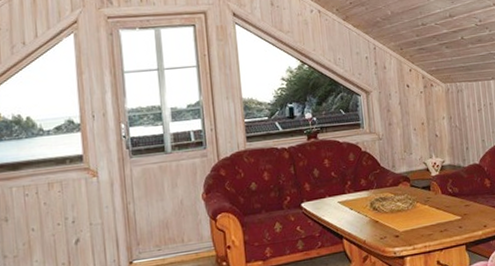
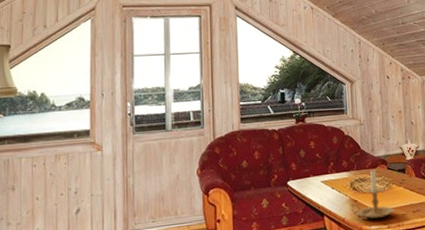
candle holder: none [370,187,420,241] -> present [350,169,395,220]

